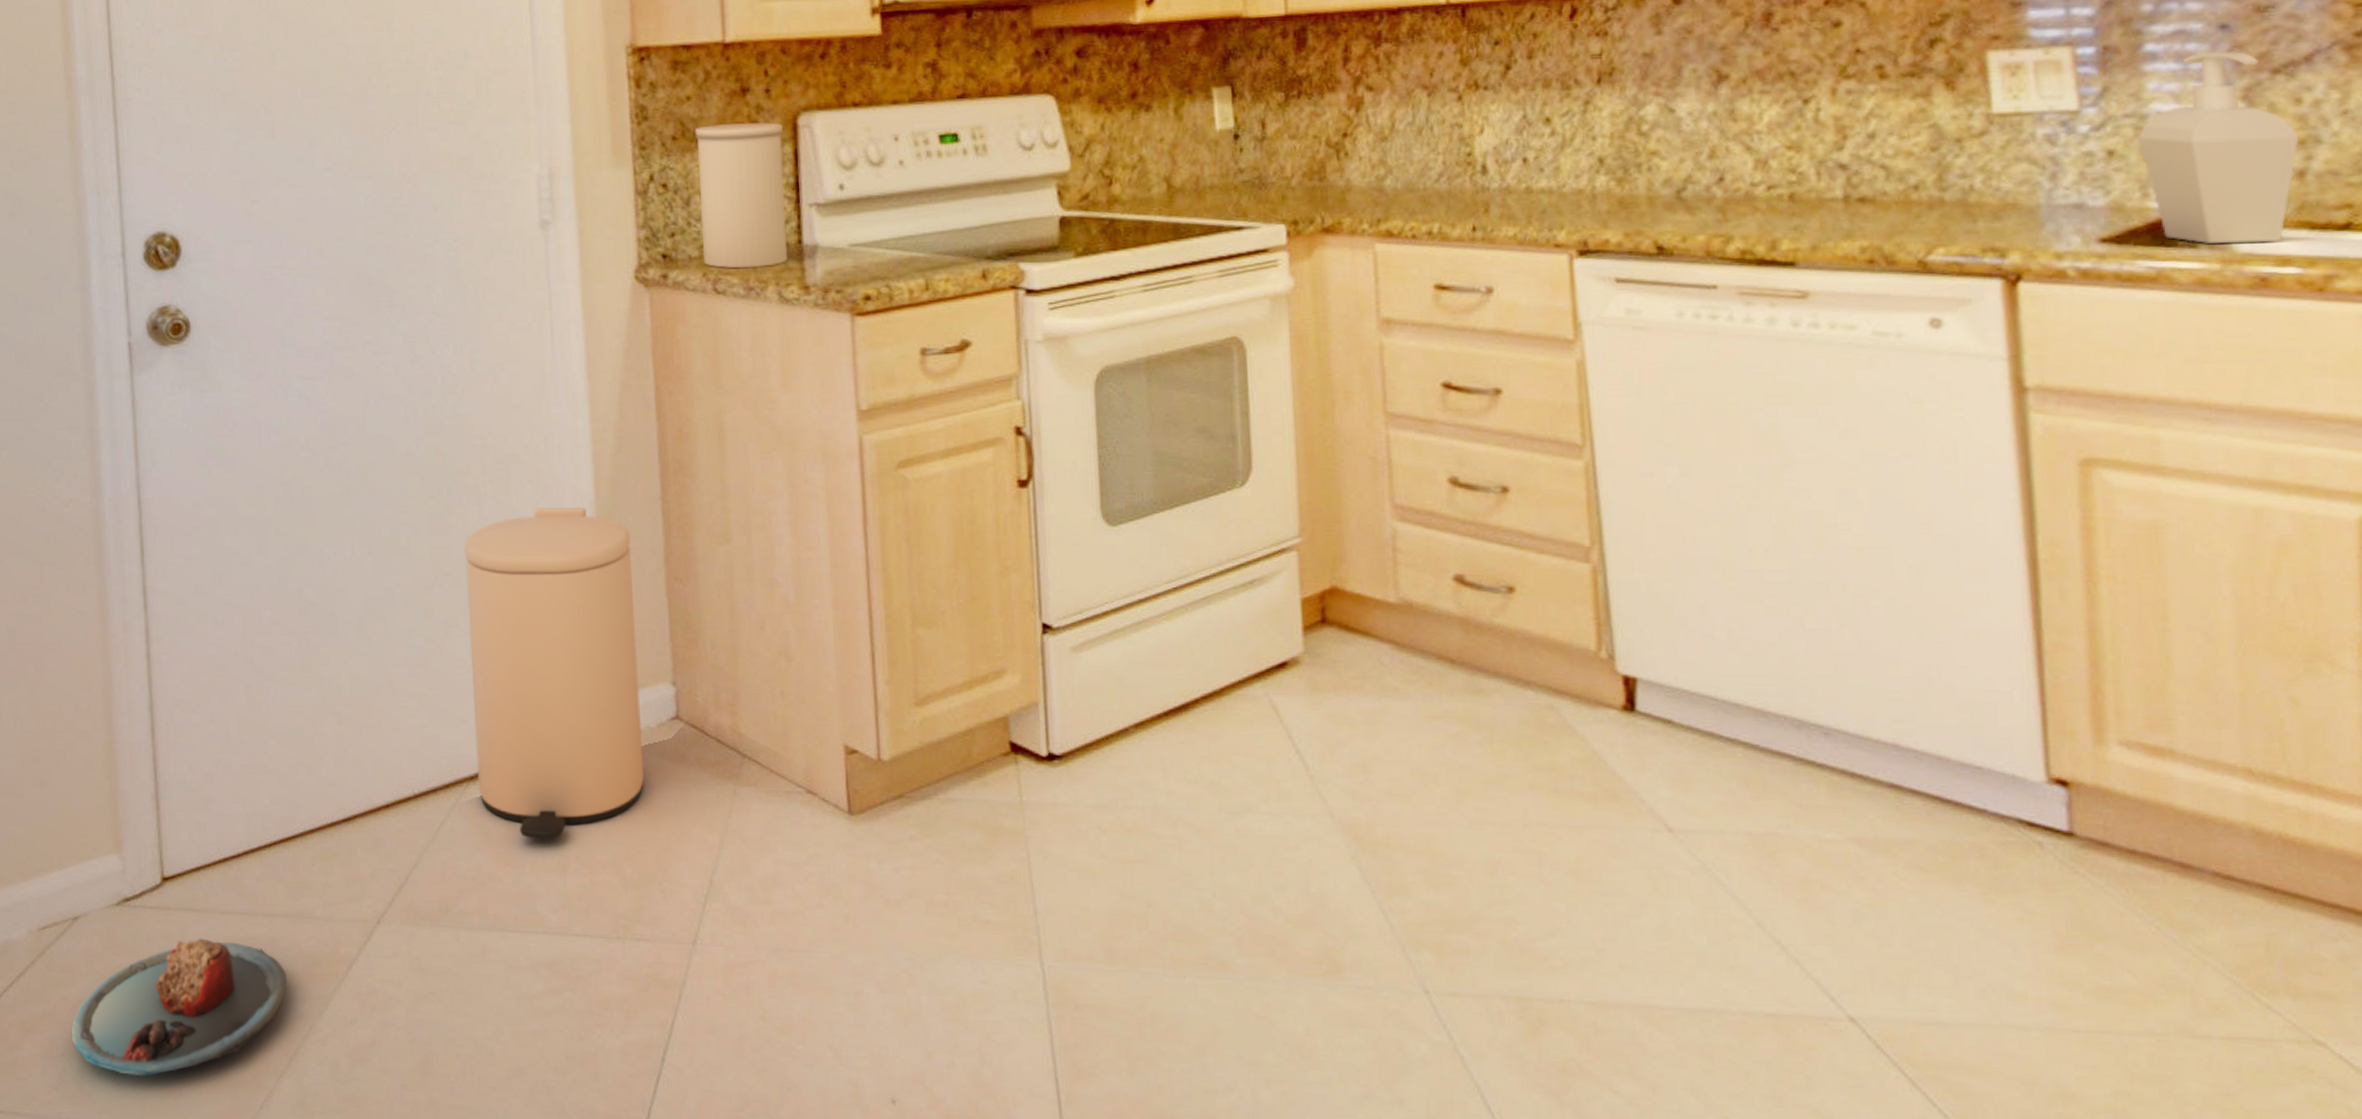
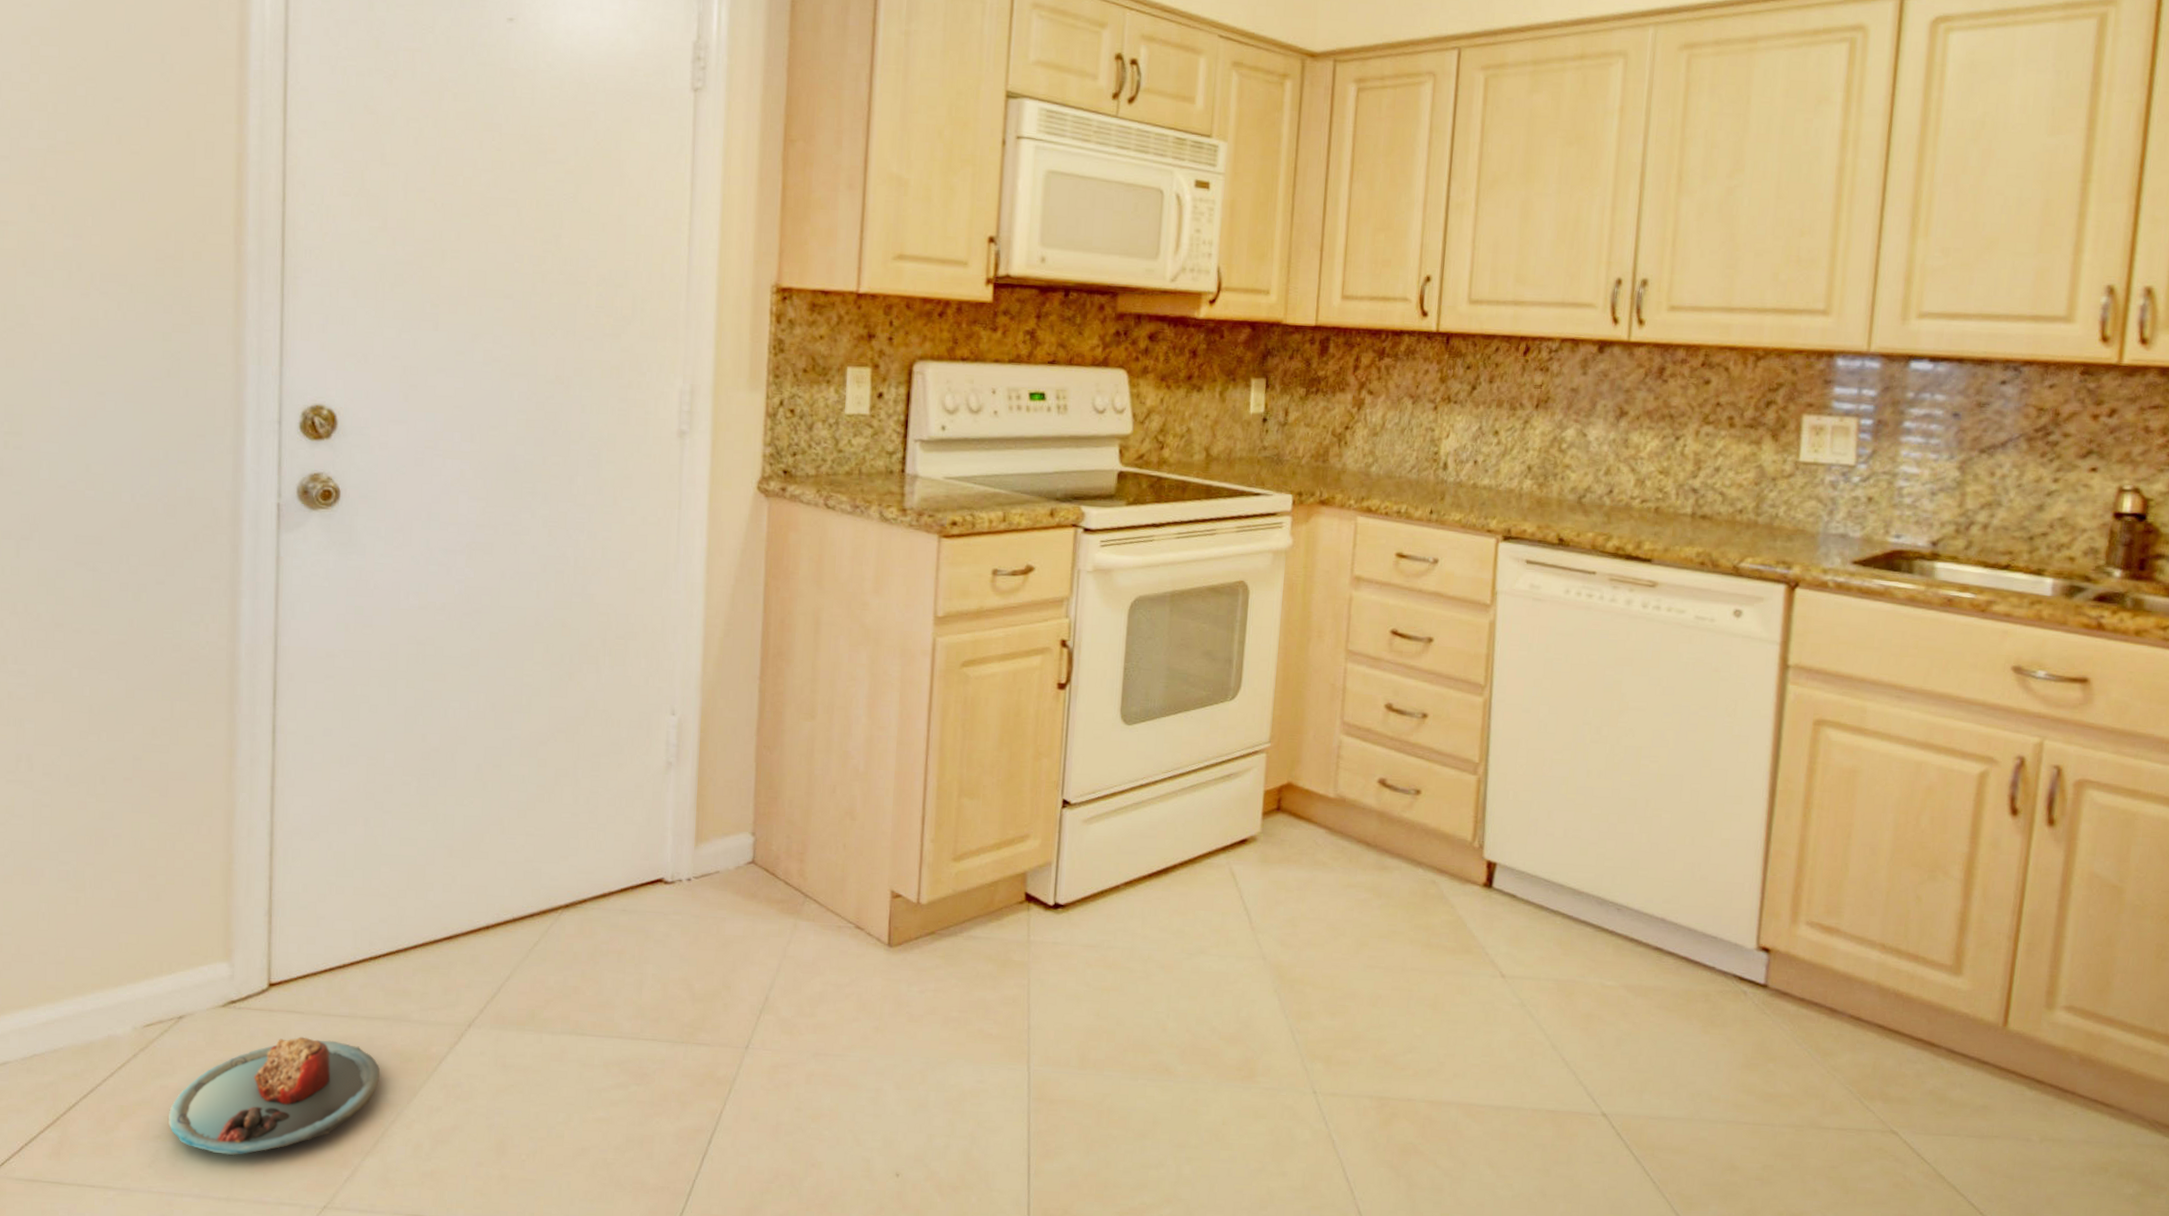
pedal bin: present [463,508,644,839] -> none [572,679,729,959]
canister: present [695,122,788,268] -> none [819,363,900,489]
soap bottle: present [2137,51,2300,245] -> none [1888,432,1989,574]

